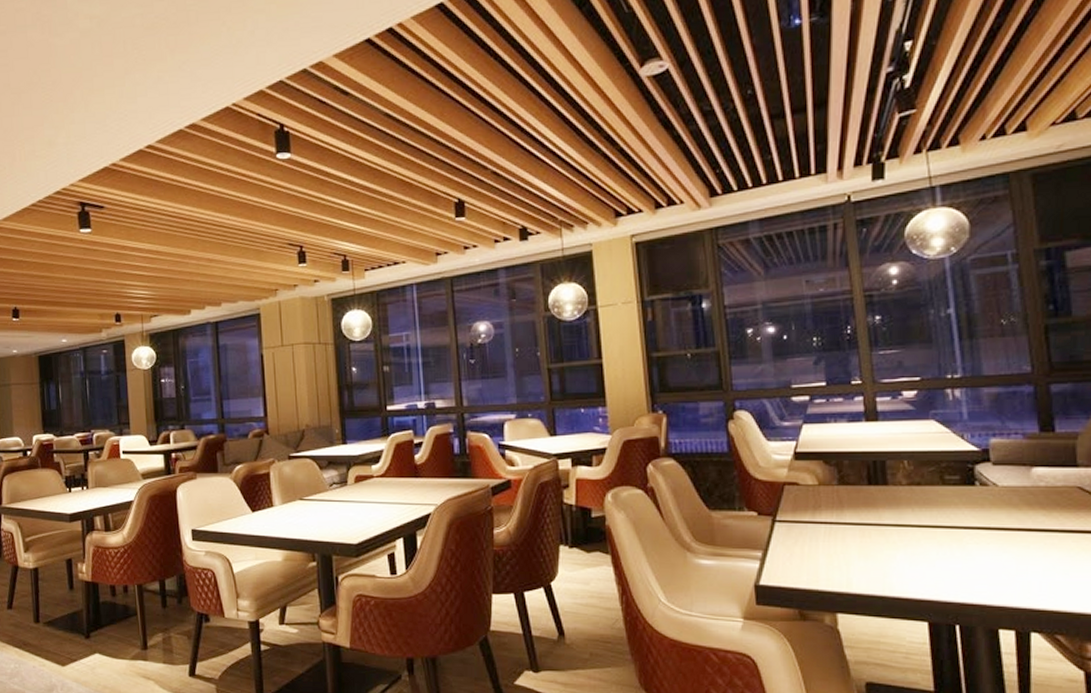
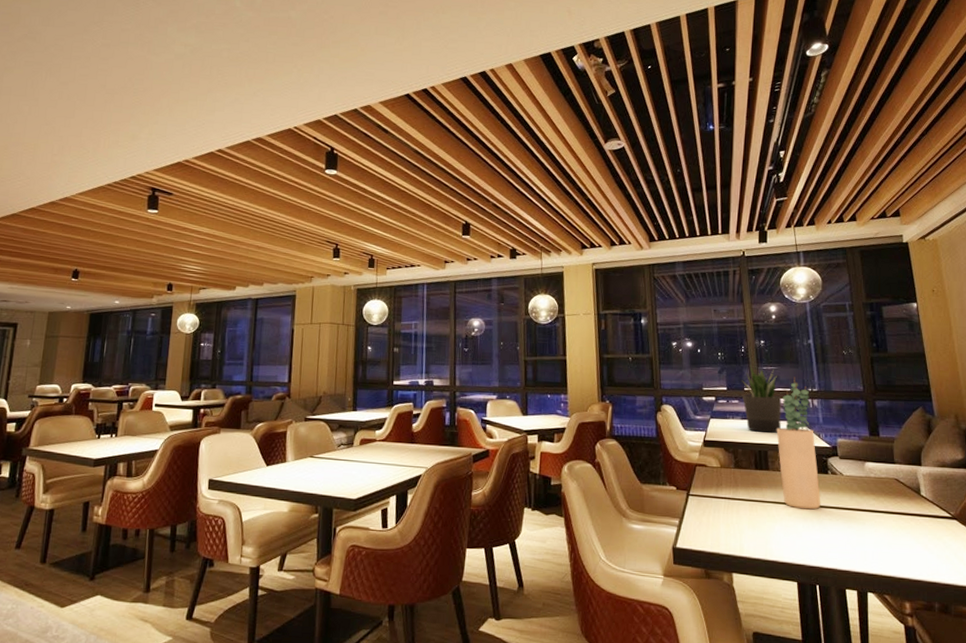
planter: none [848,349,907,437] -> present [742,364,782,433]
vase: none [898,361,964,532] -> present [776,377,821,510]

